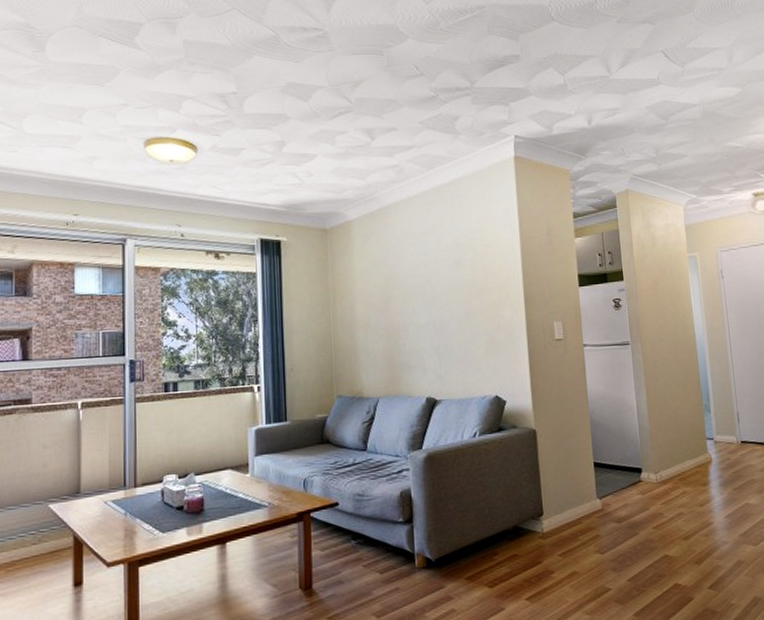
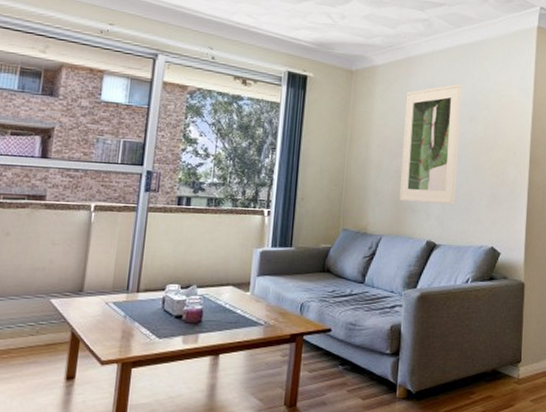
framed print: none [385,228,452,359] -> present [399,83,462,205]

